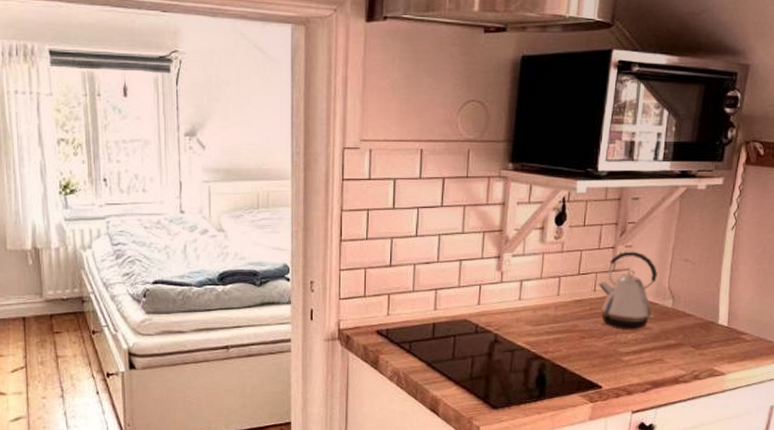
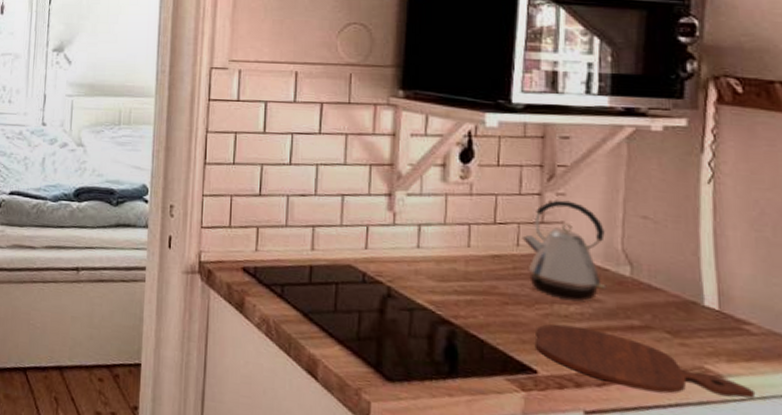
cutting board: none [601,349,744,391] -> present [534,324,756,398]

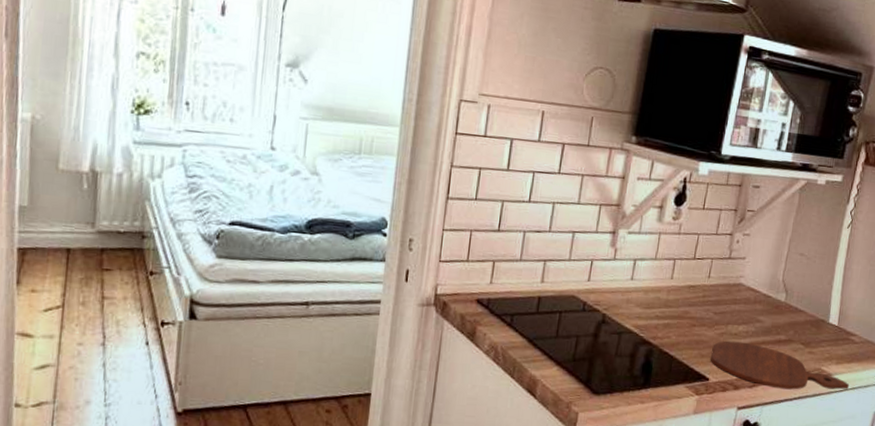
kettle: present [522,200,607,301] -> none [713,239,773,321]

